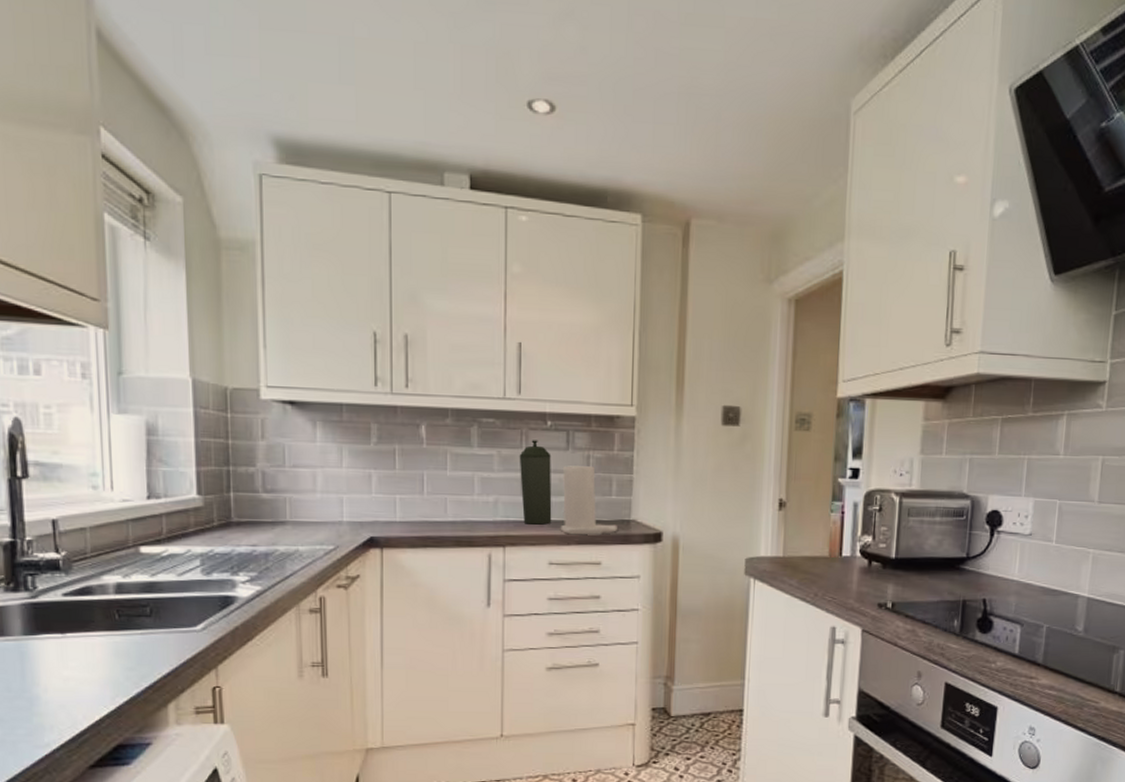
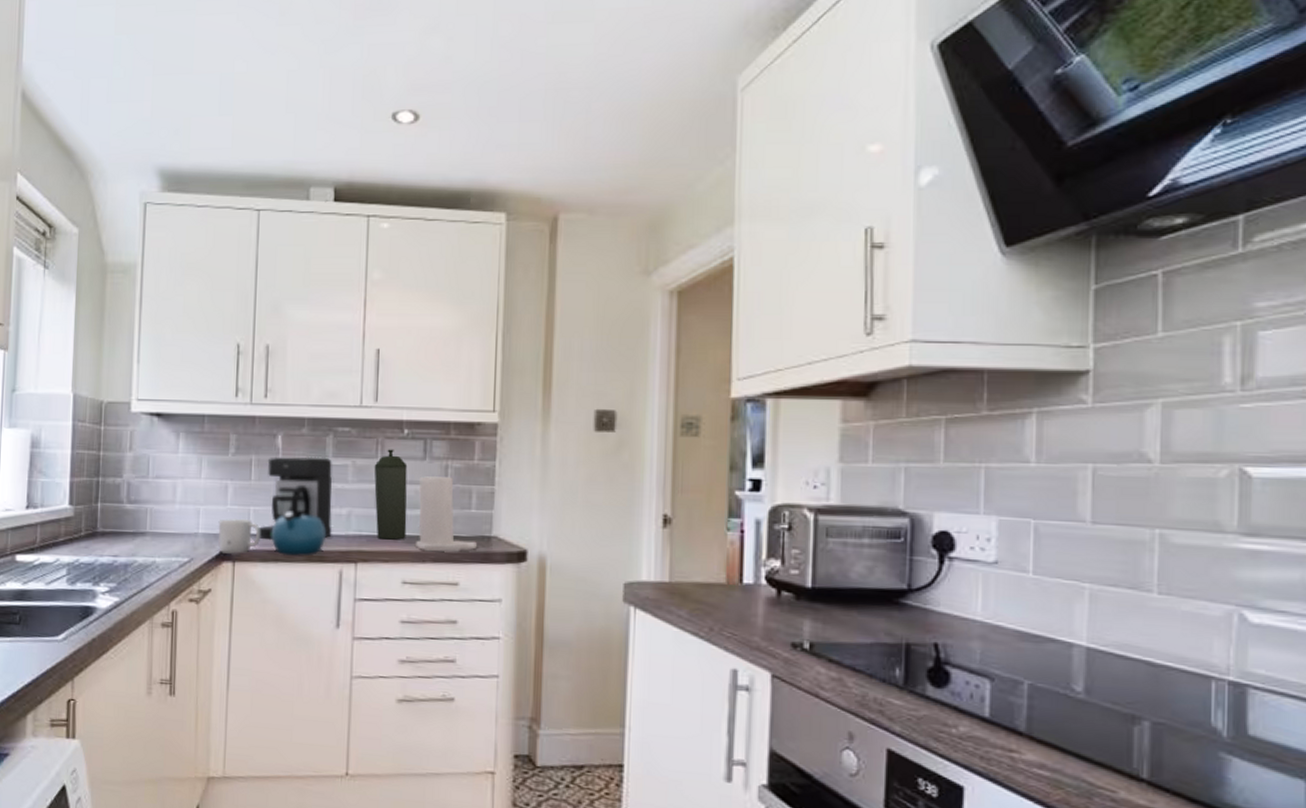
mug: none [363,507,408,542] -> present [218,519,260,555]
coffee maker: none [406,446,480,527] -> present [259,456,332,541]
kettle: none [419,473,473,542] -> present [271,484,326,557]

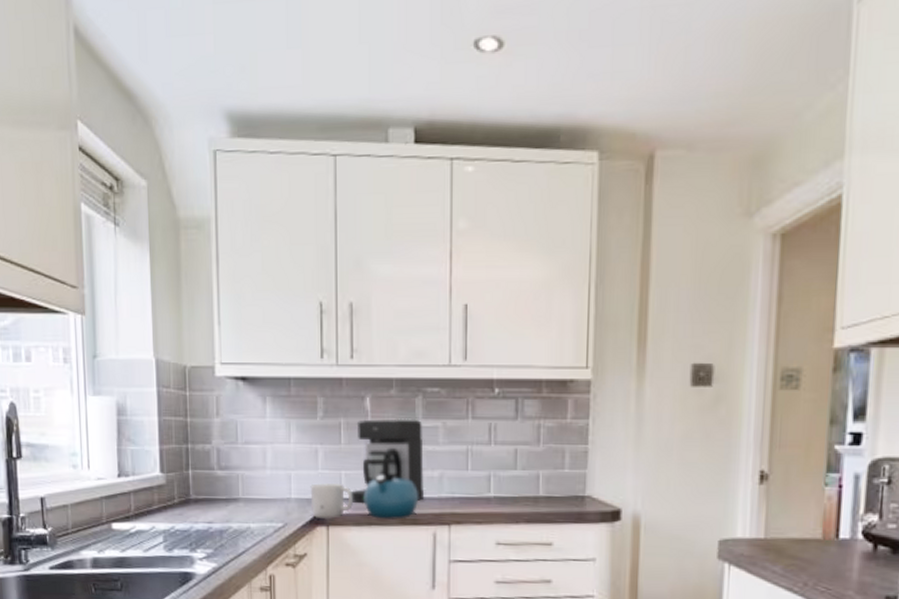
canister: present [374,449,408,541] -> none [465,409,500,503]
paper towel: present [415,476,477,553] -> none [508,436,570,514]

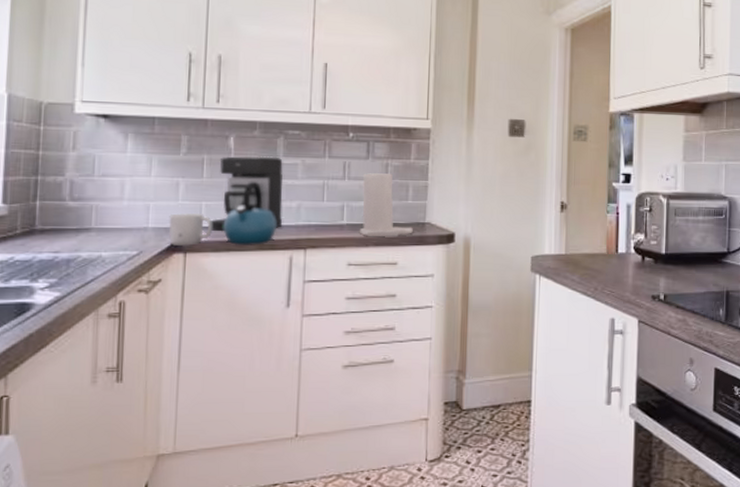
paper towel: none [508,436,570,514] -> present [359,173,413,238]

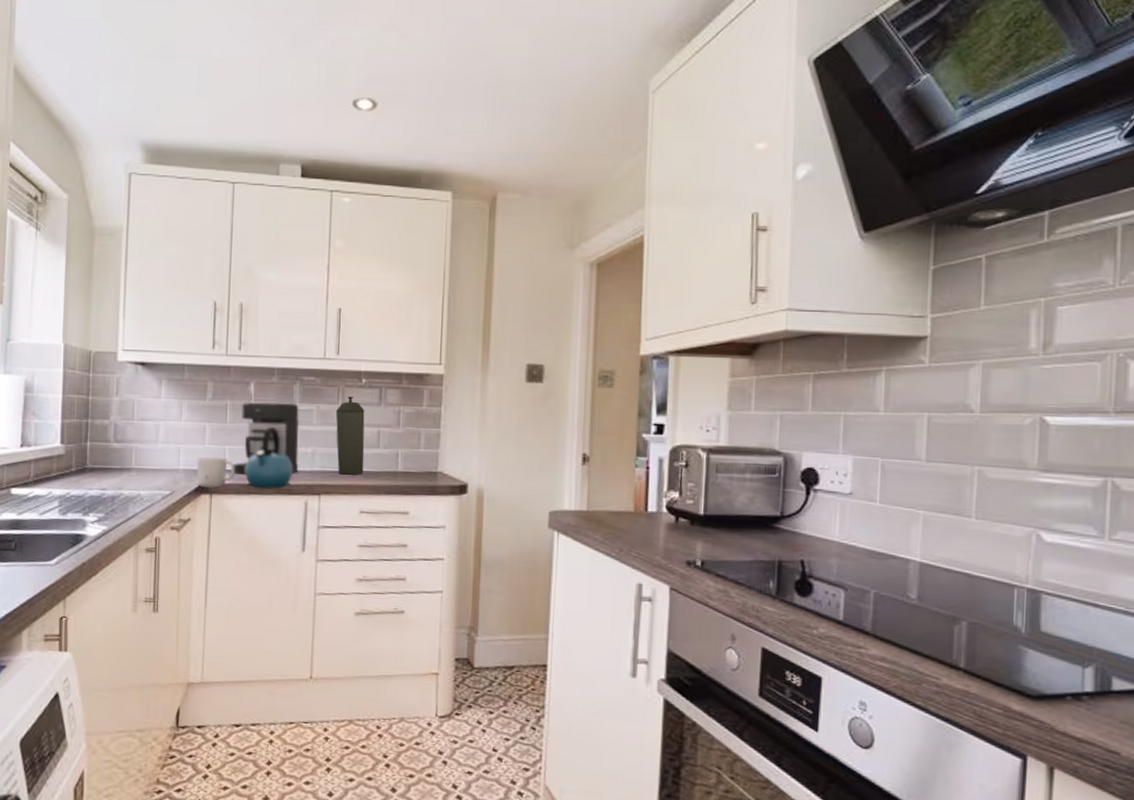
canister: none [322,150,353,229] -> present [335,396,365,476]
paper towel: present [359,173,413,238] -> none [371,420,425,487]

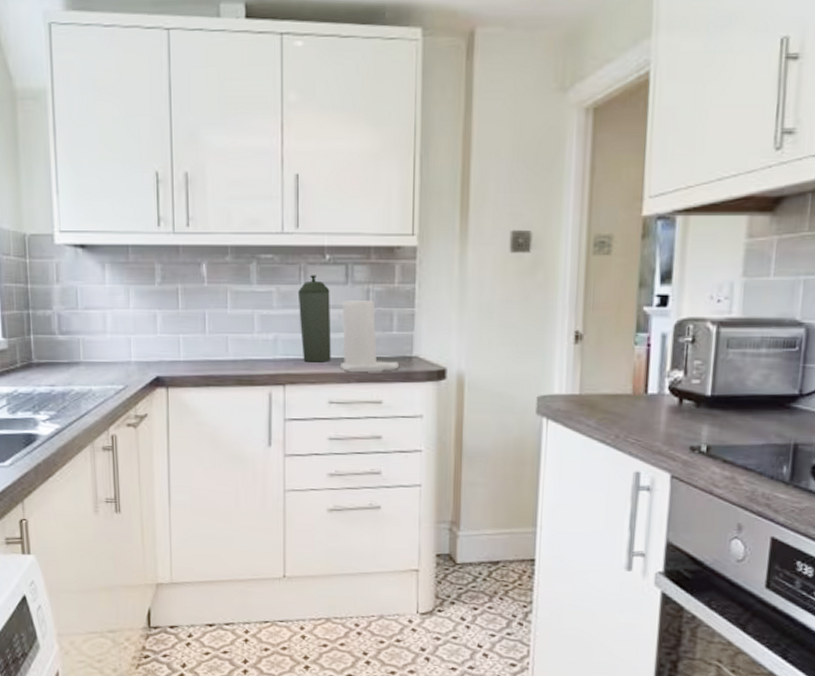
mug: present [197,456,235,489] -> none [149,347,191,382]
coffee maker: present [233,402,299,476] -> none [189,284,260,366]
kettle: present [244,426,293,490] -> none [201,311,254,381]
paper towel: none [371,420,425,487] -> present [339,300,399,373]

